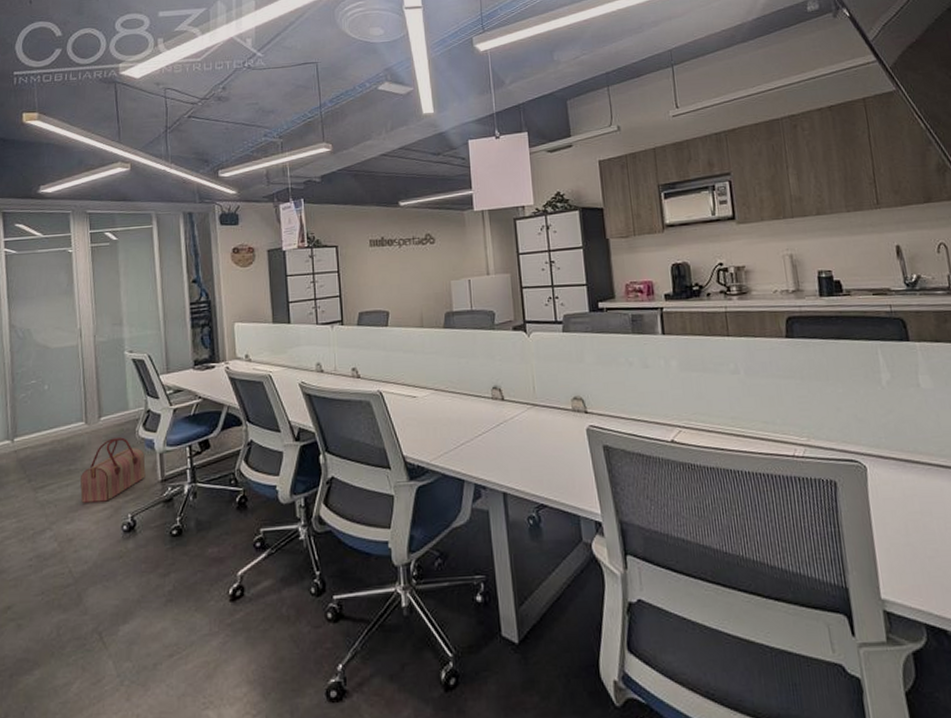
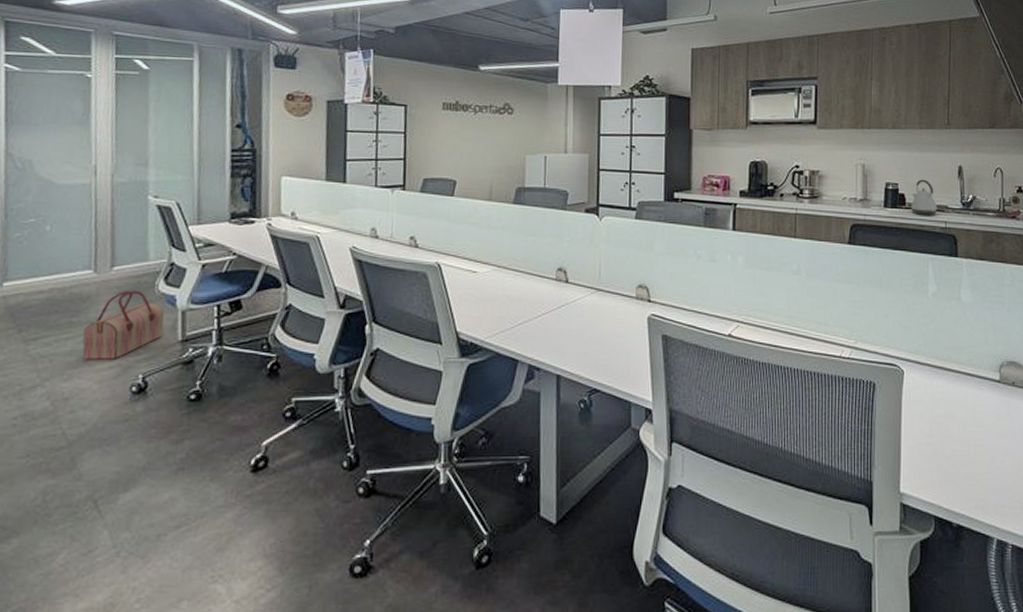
kettle: none [848,263,879,302] -> present [910,179,938,216]

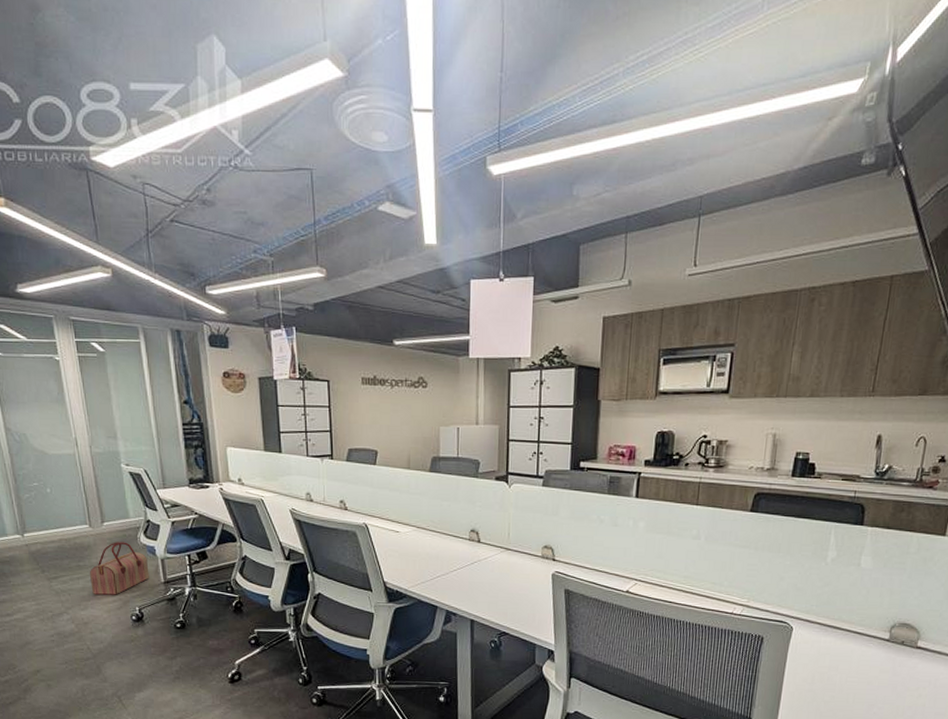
kettle: present [910,179,938,216] -> none [819,448,849,486]

